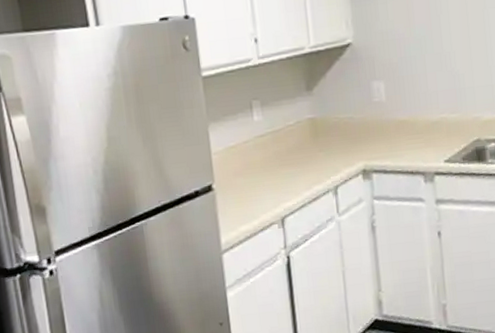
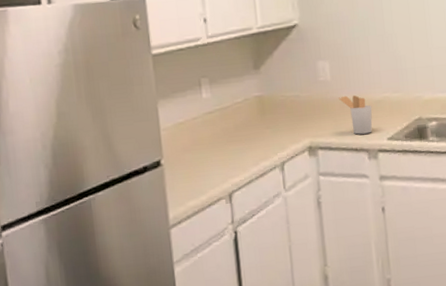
utensil holder: none [394,116,429,157] -> present [339,95,373,135]

